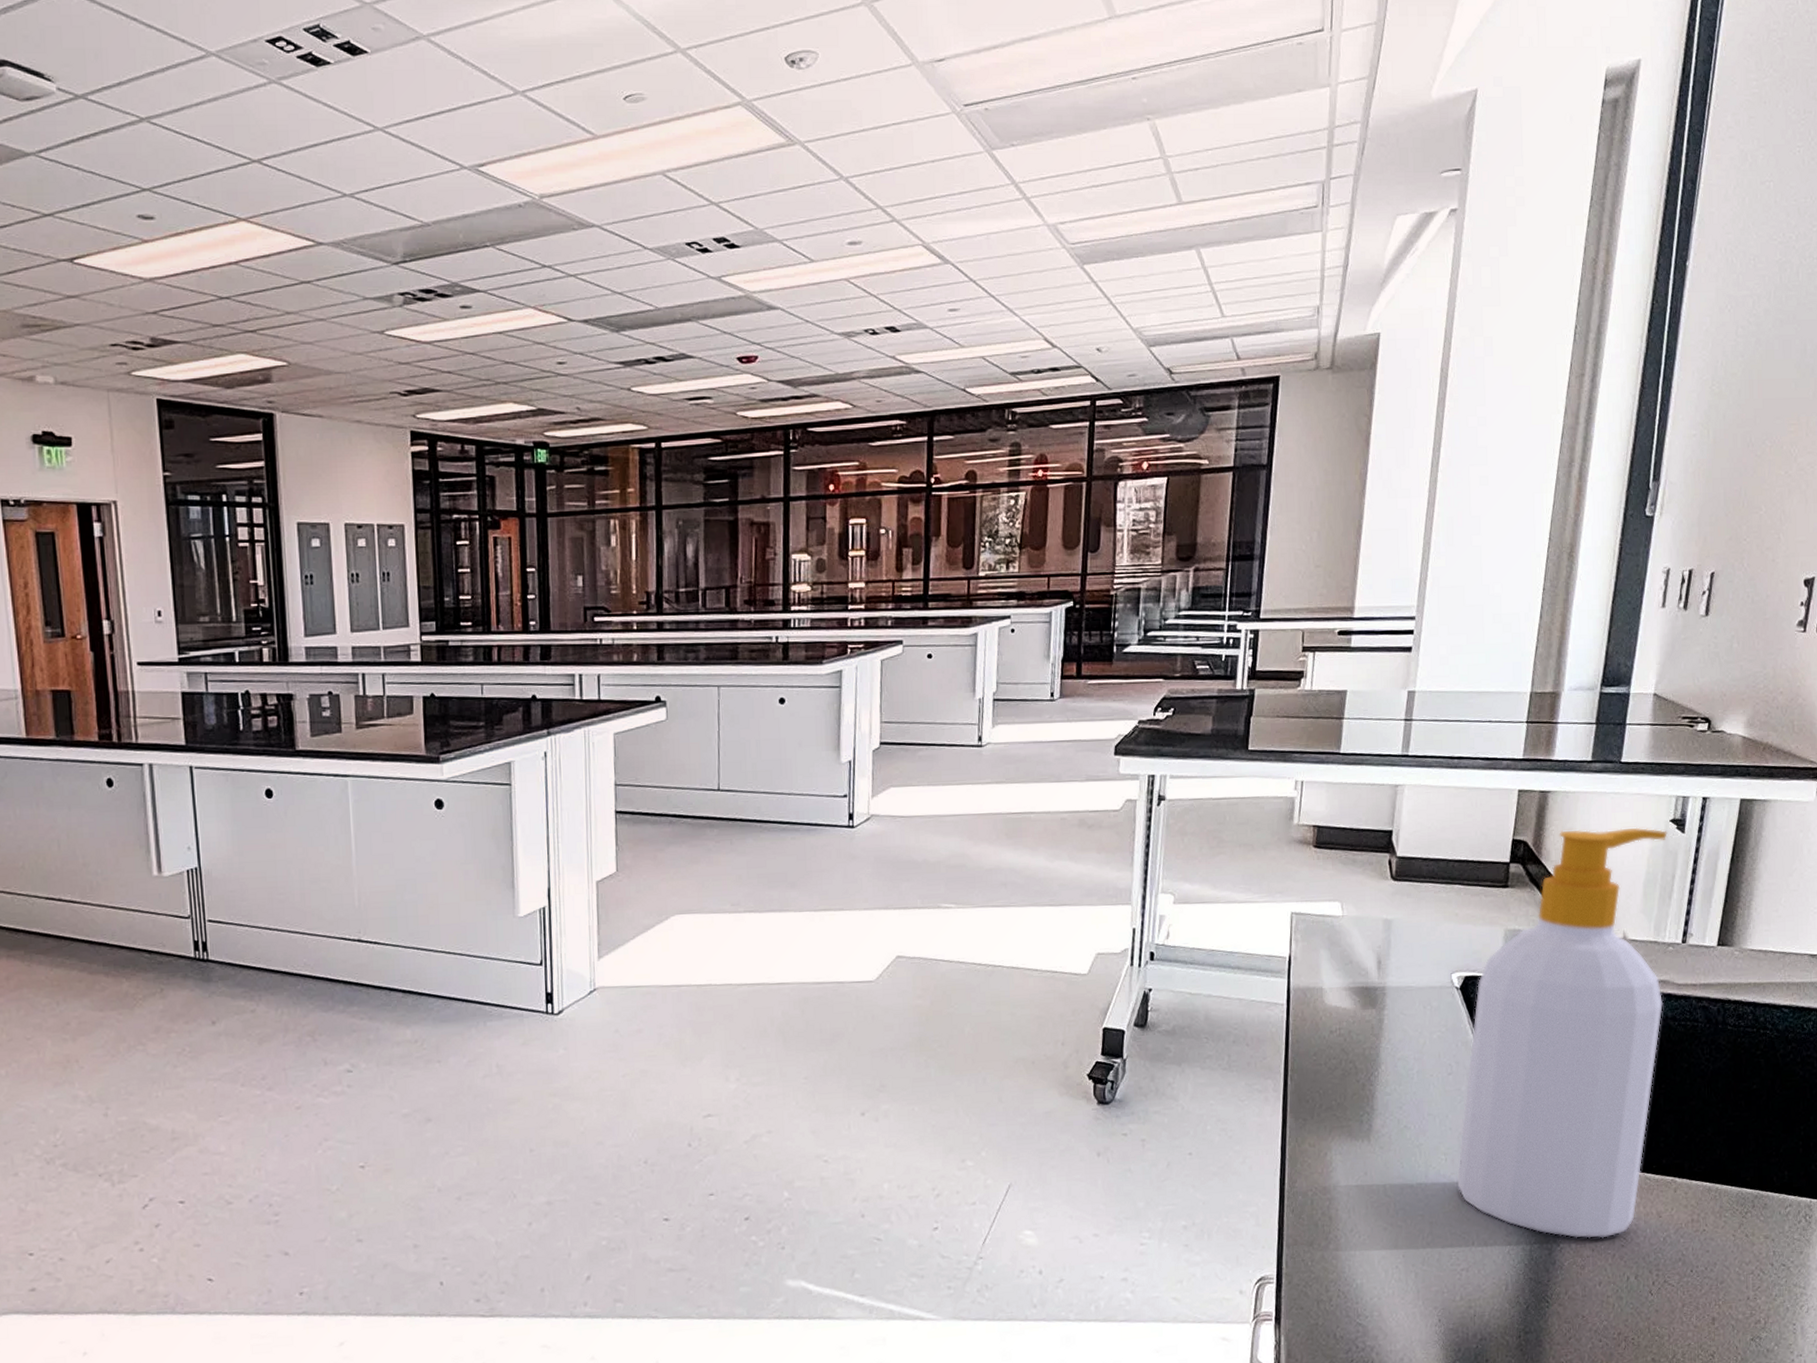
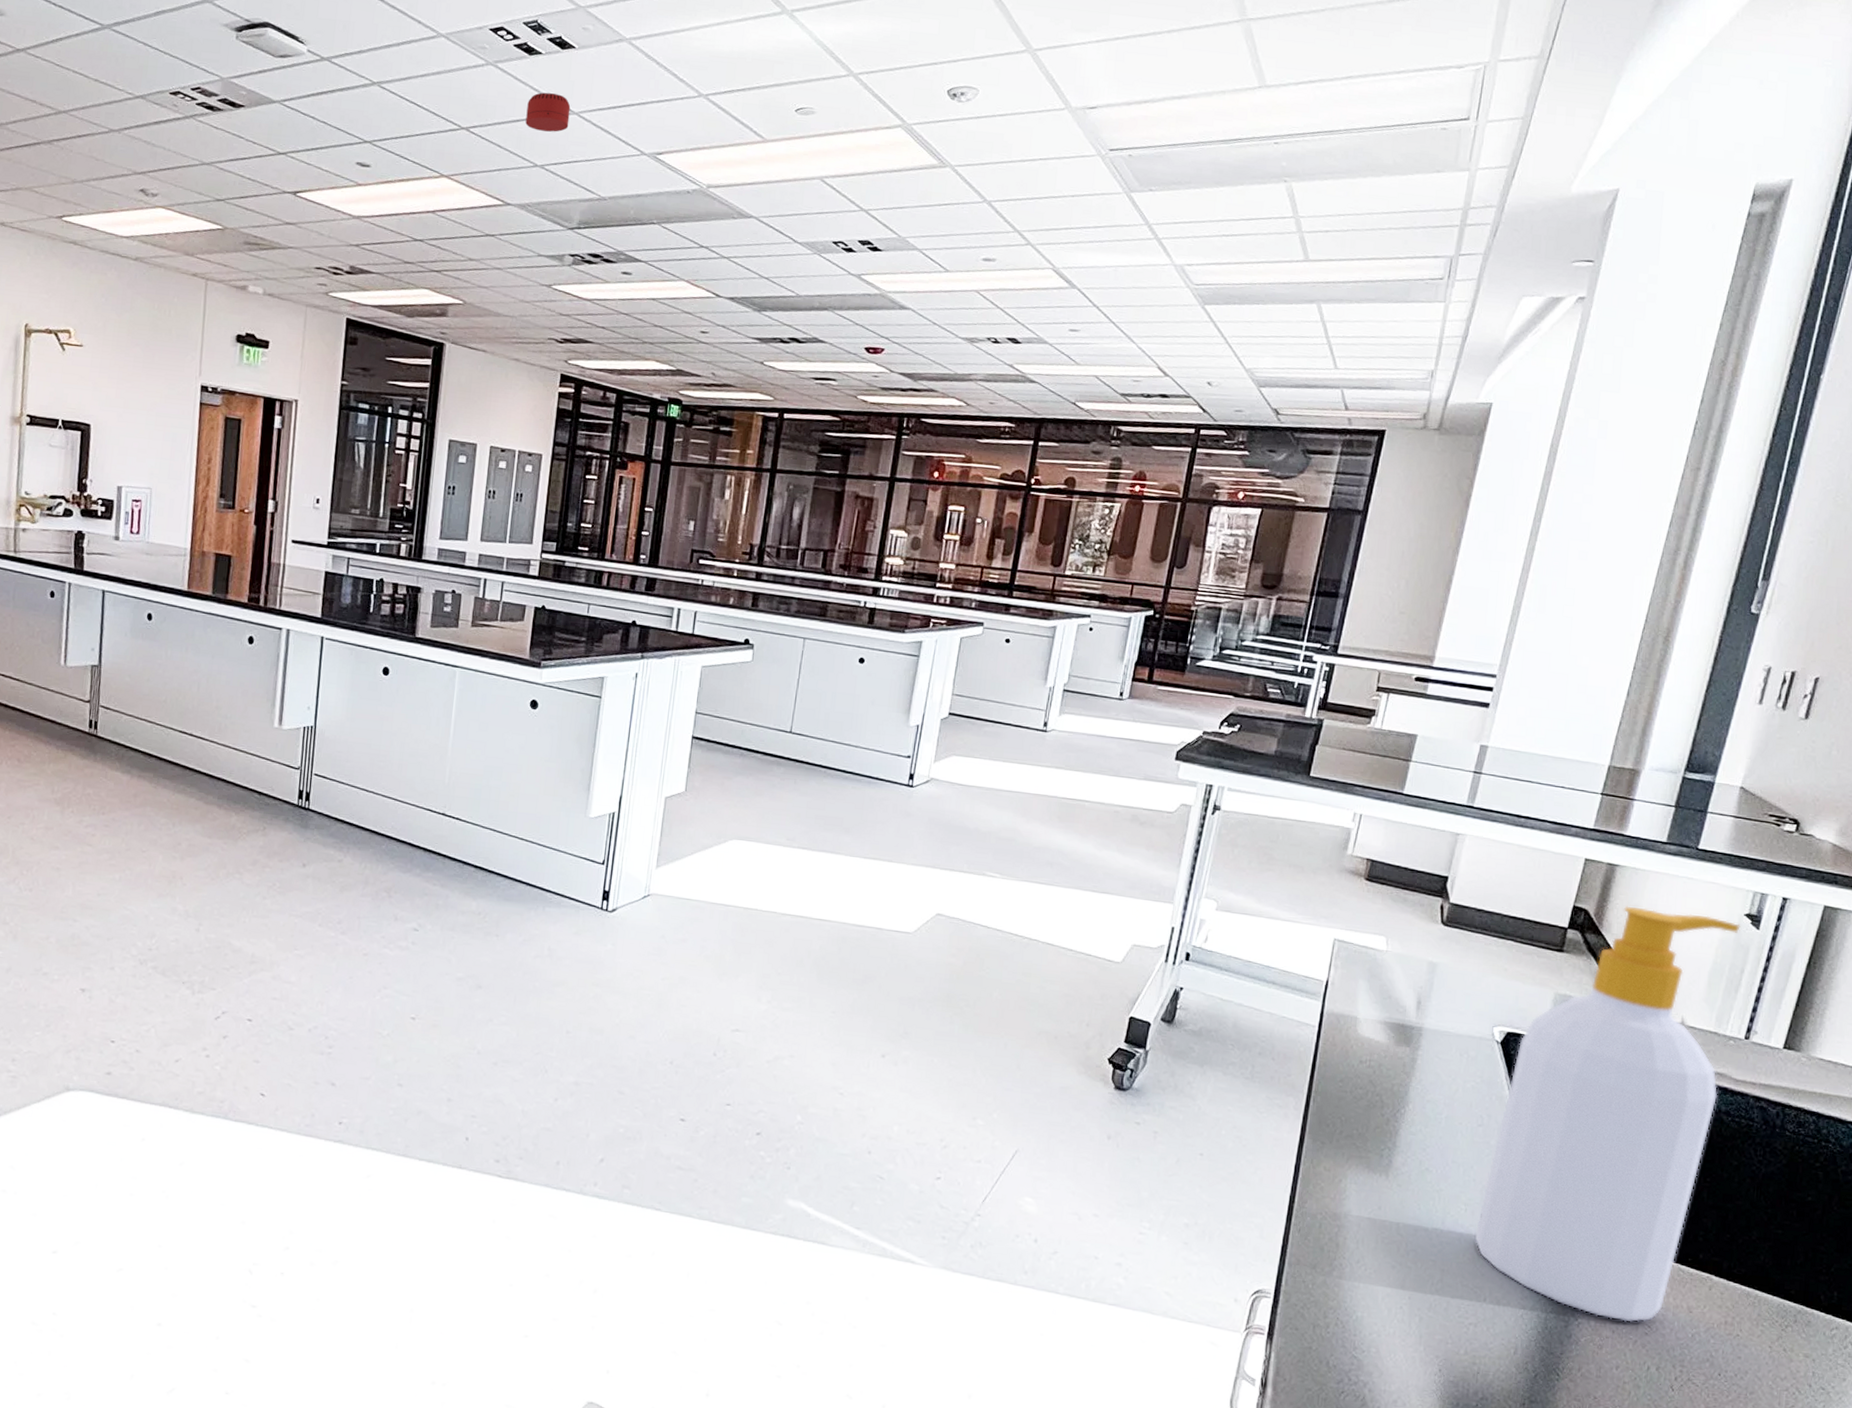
smoke detector: none [323,108,375,154] -> present [525,92,571,132]

